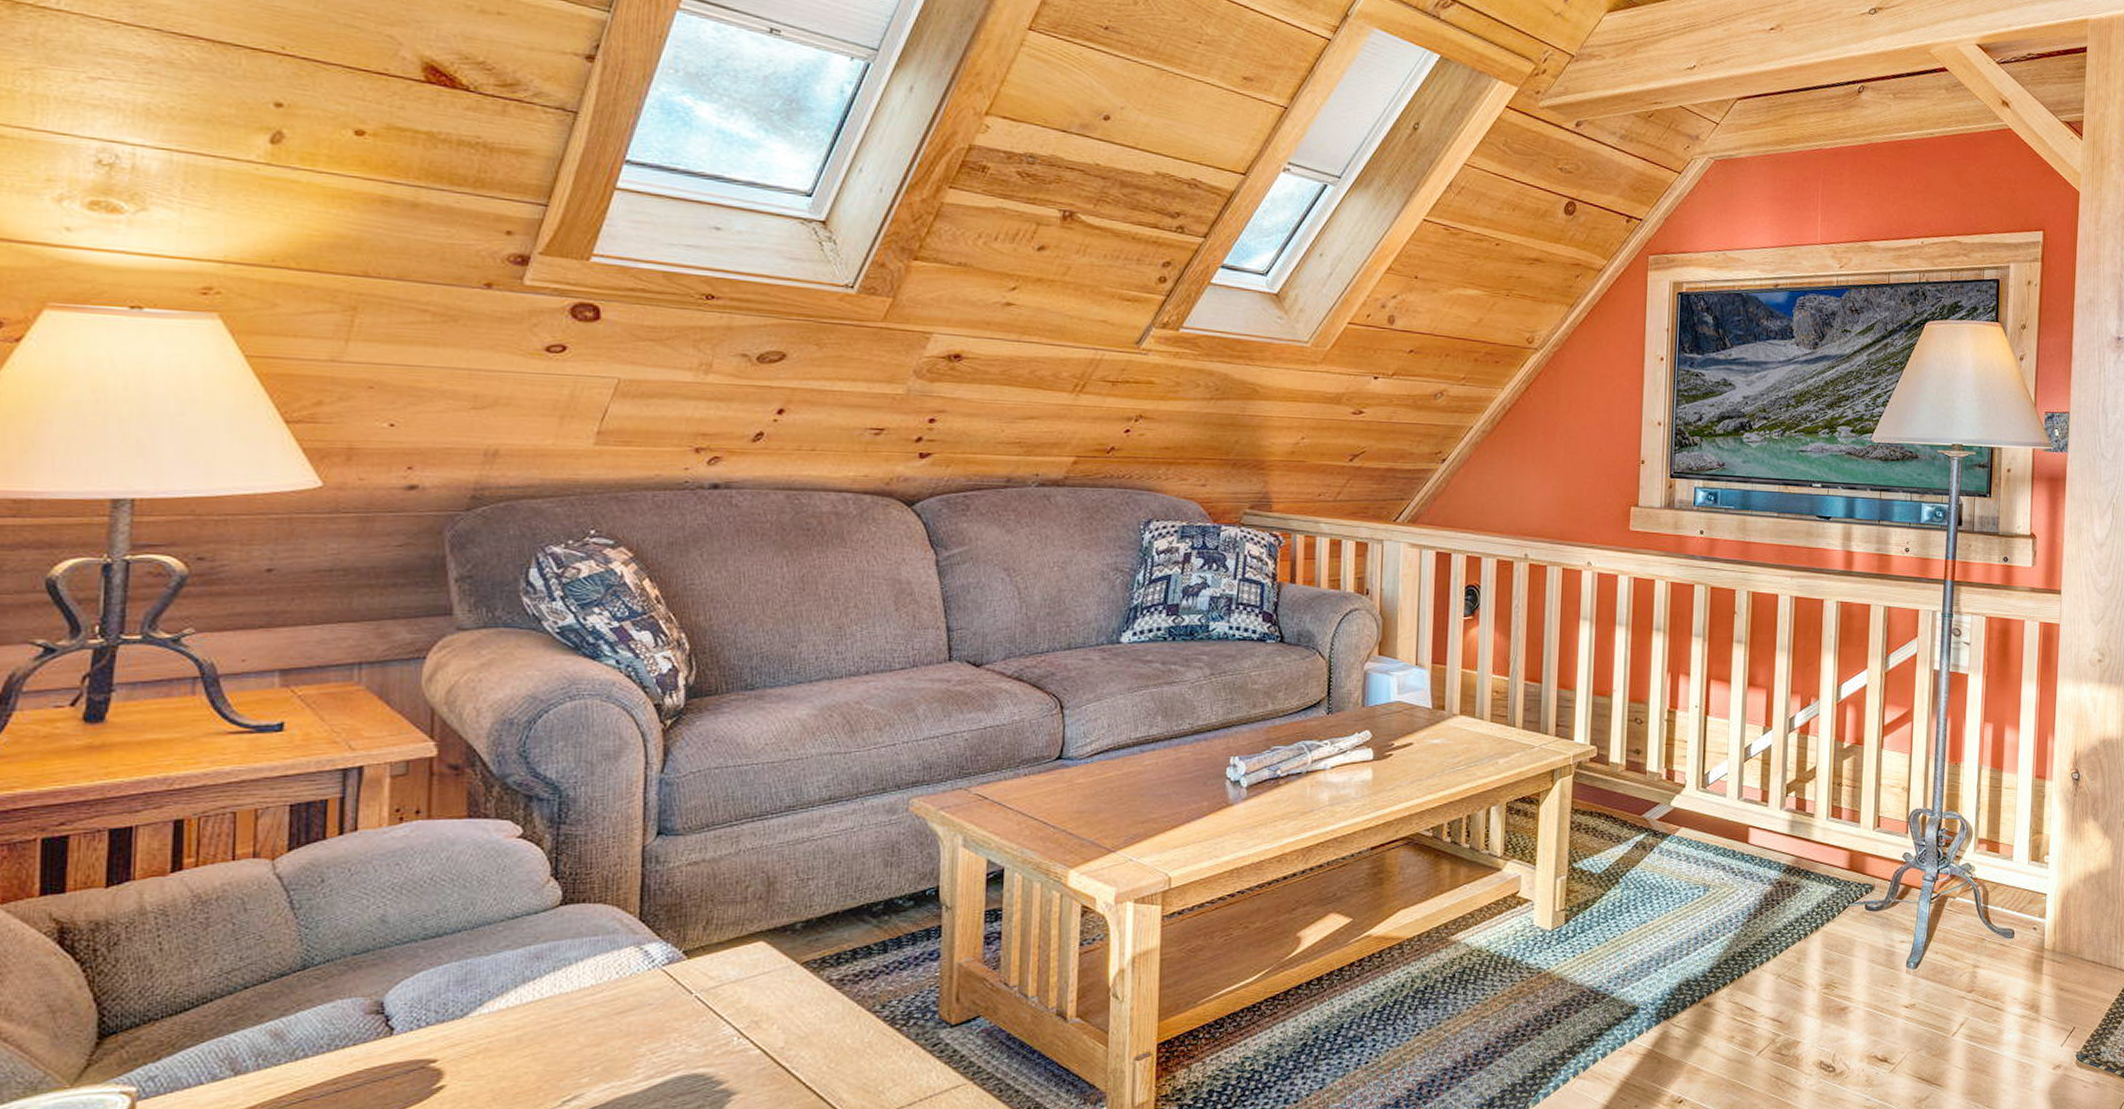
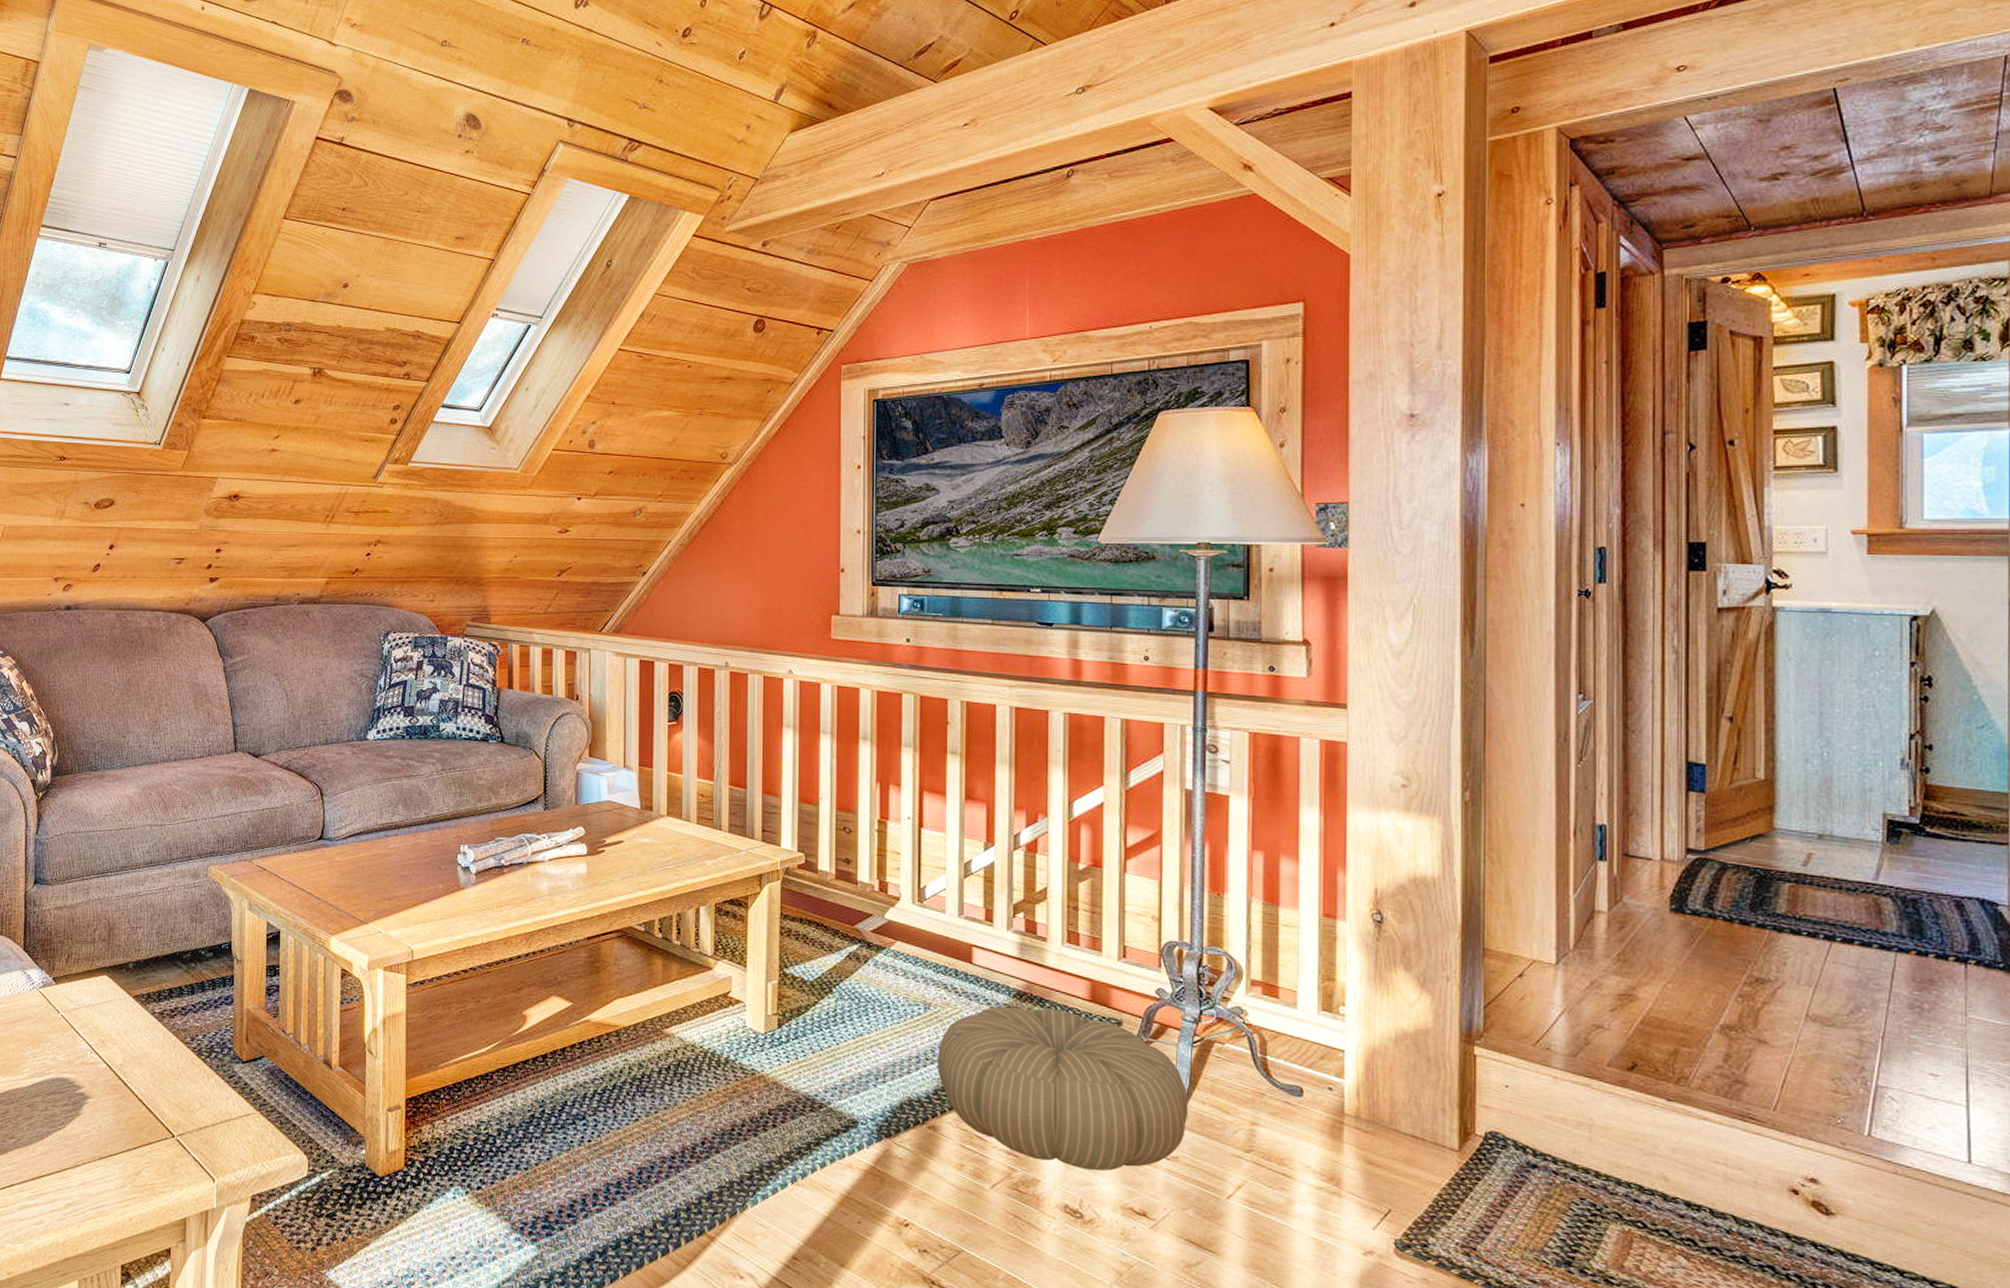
pouf: none [1714,880,1925,1026] -> present [938,1006,1189,1171]

